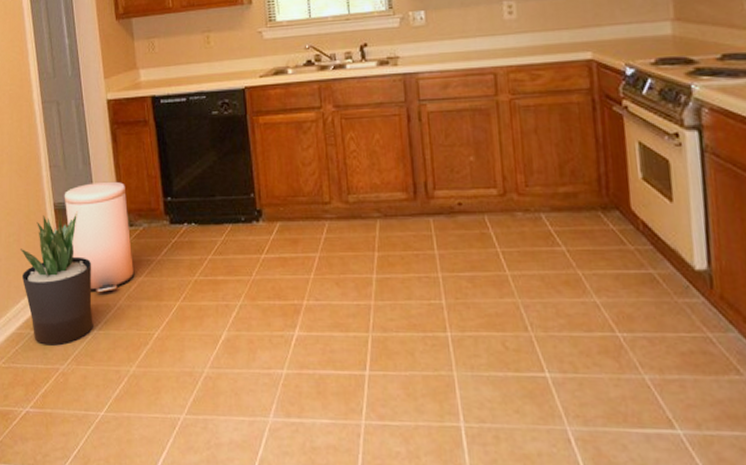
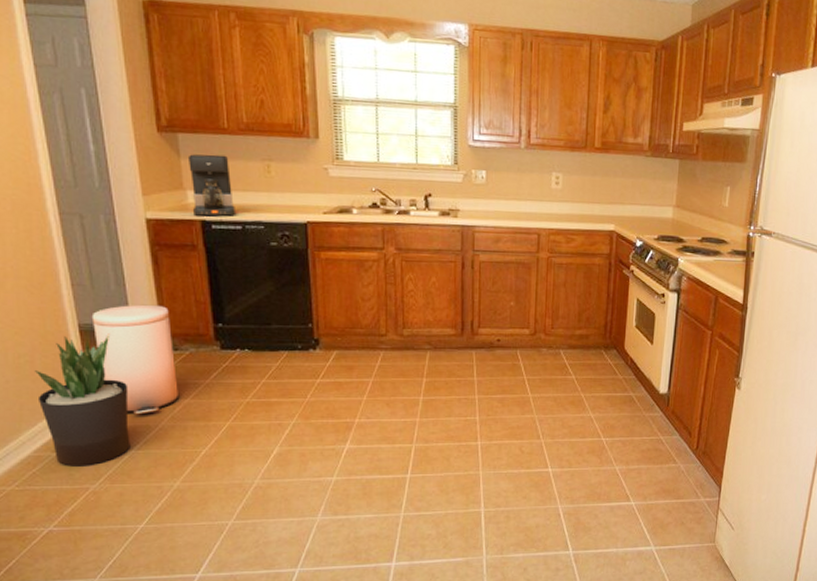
coffee maker: none [140,32,180,92] -> present [187,154,235,217]

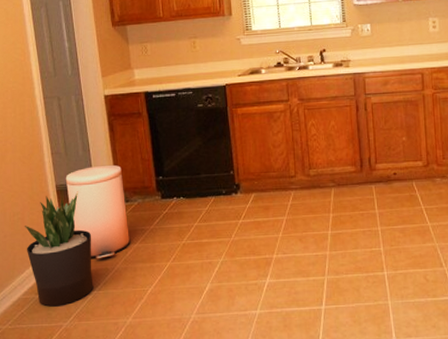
coffee maker: present [187,154,235,217] -> none [134,38,170,89]

